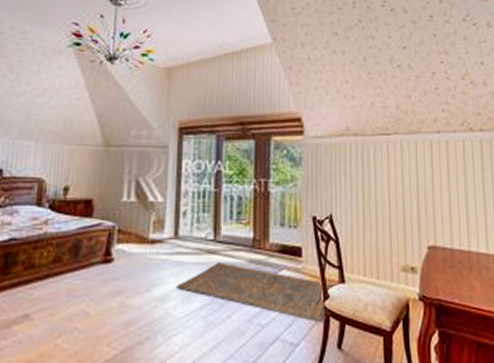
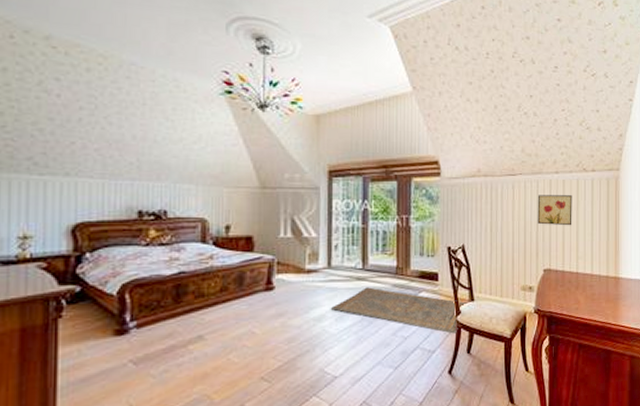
wall art: none [416,157,460,195] -> present [537,195,572,226]

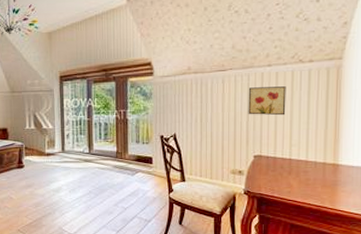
rug: present [330,287,469,334] -> none [65,167,180,208]

